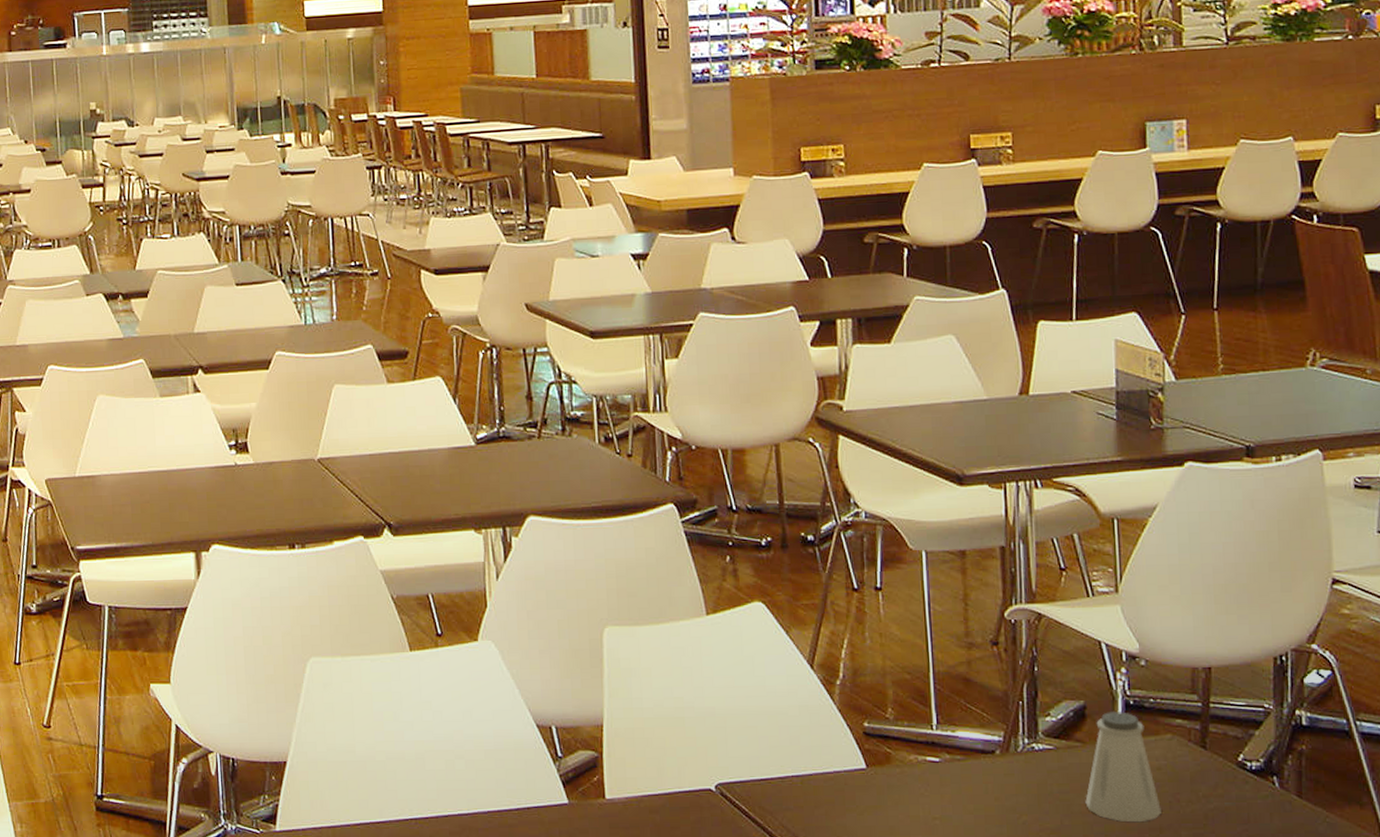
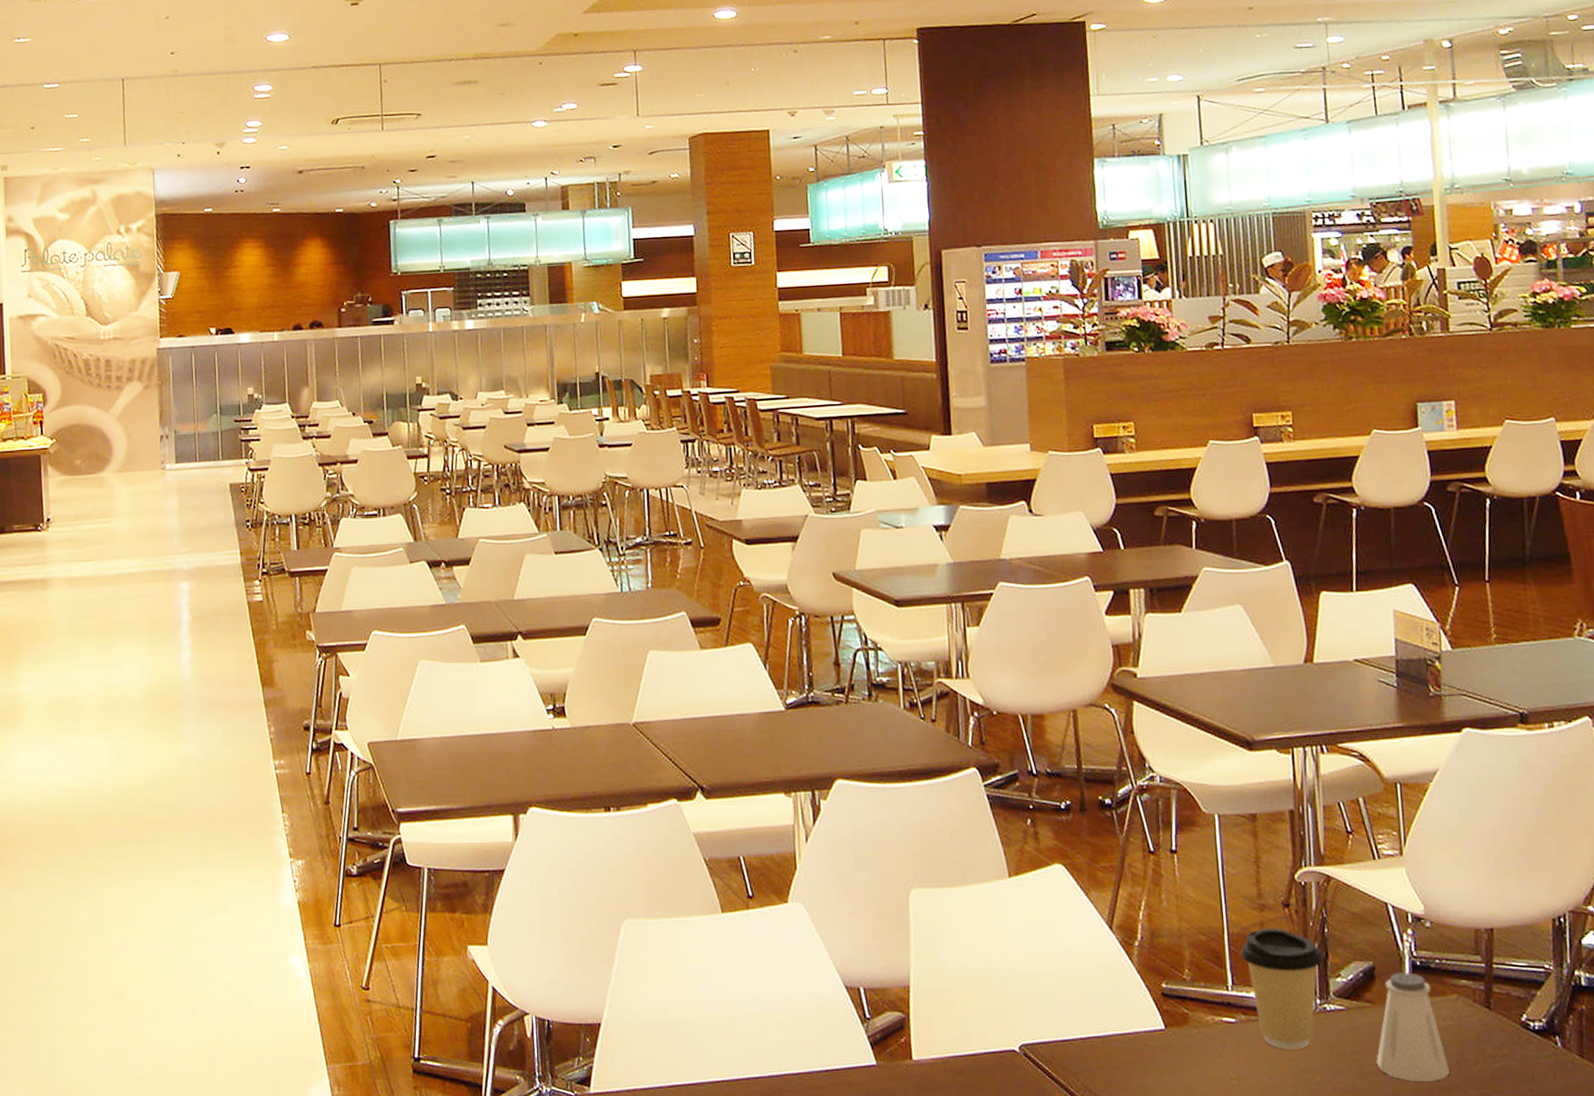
coffee cup: none [946,666,1032,789] -> present [1240,928,1323,1049]

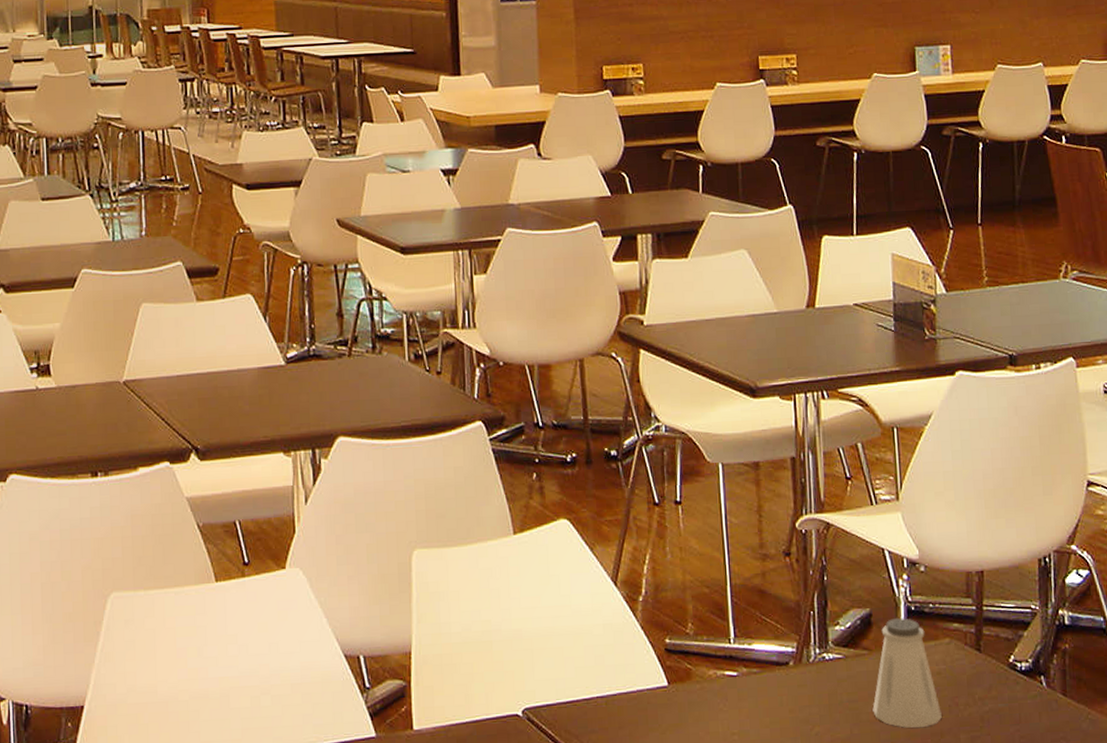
coffee cup: present [1240,928,1323,1049] -> none [742,577,823,701]

